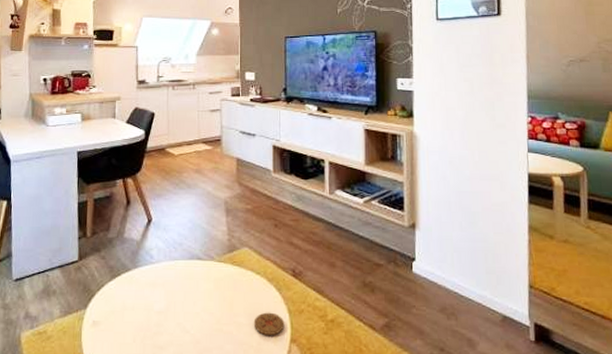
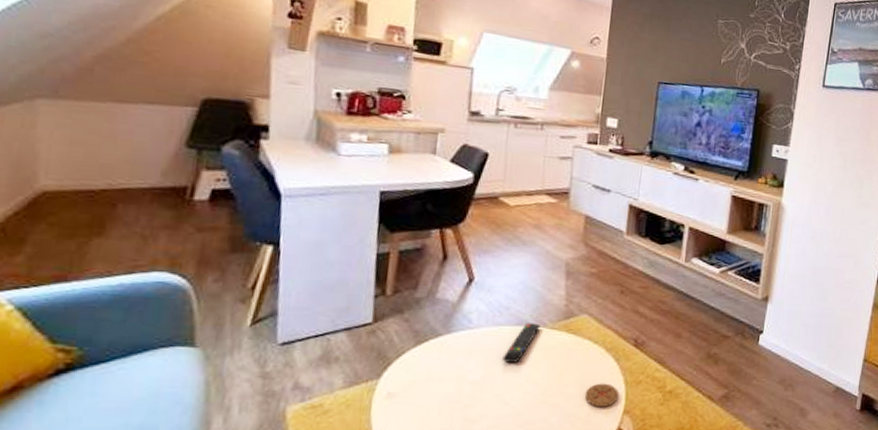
remote control: none [180,257,209,293] -> present [502,323,540,363]

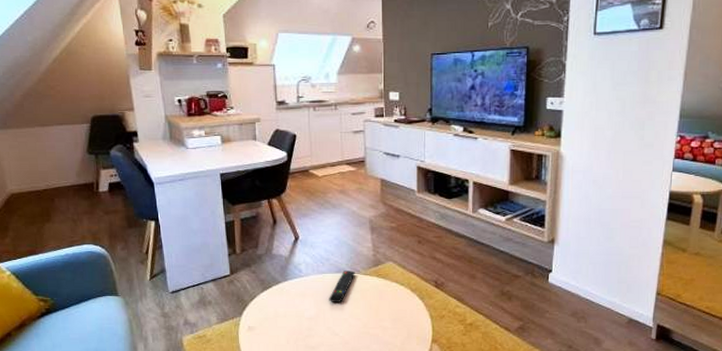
coaster: present [584,383,620,408] -> none [398,317,427,338]

